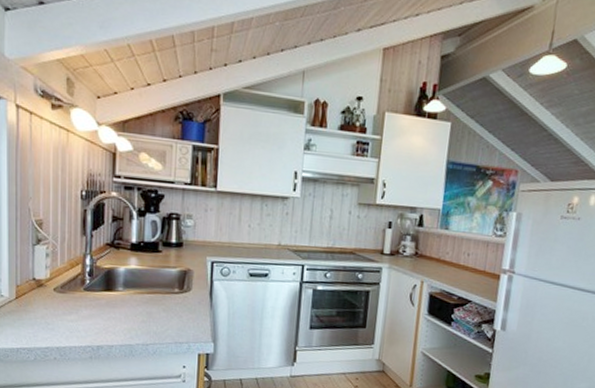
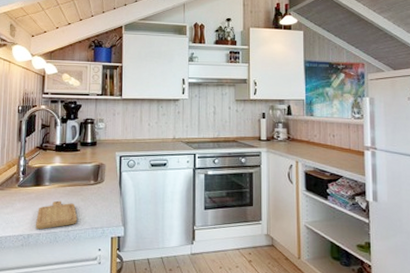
chopping board: none [107,309,158,342] -> present [36,200,78,230]

